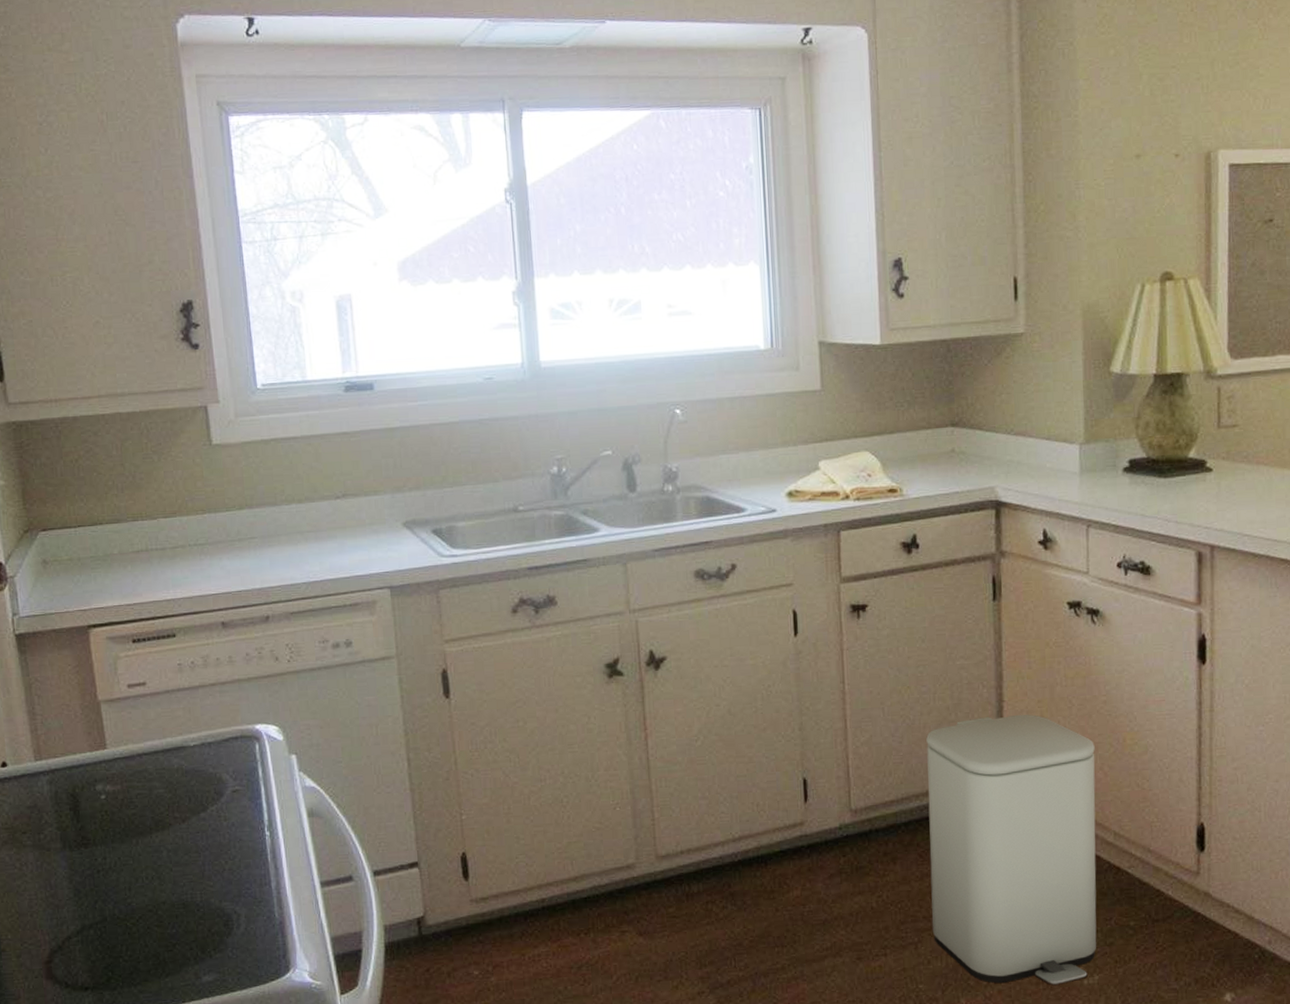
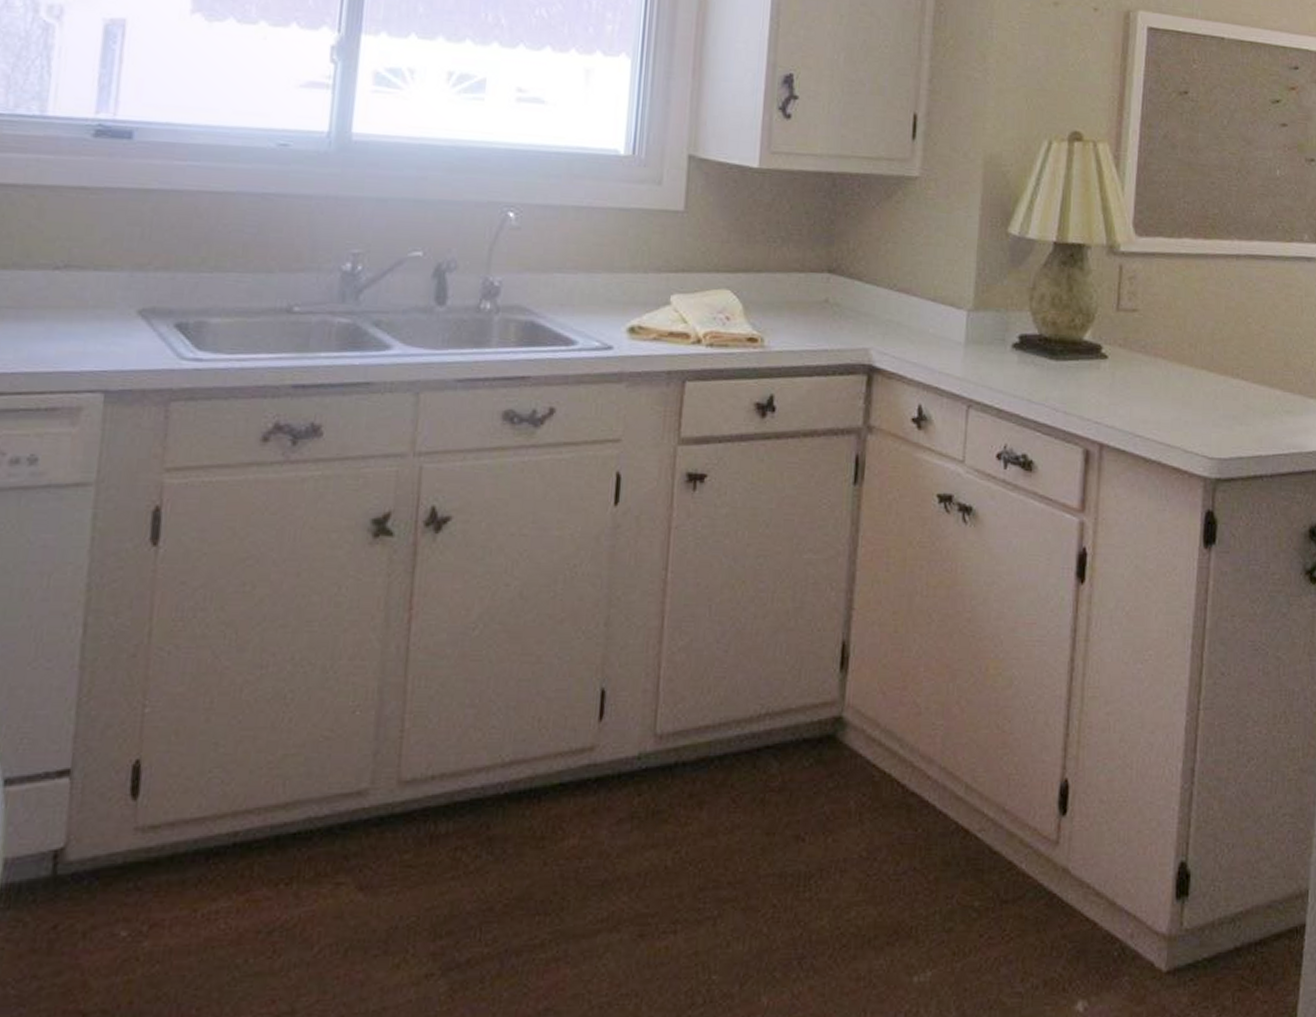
pedal bin: present [926,714,1097,986] -> none [736,627,953,983]

